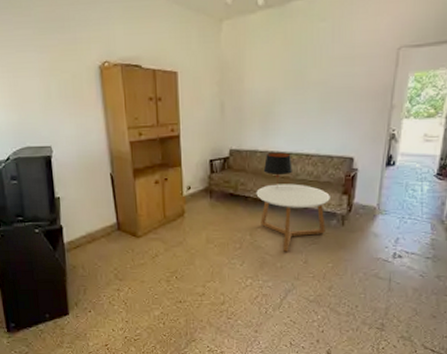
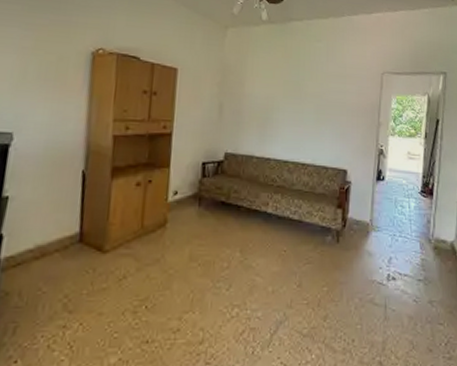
coffee table: present [256,183,330,252] -> none [250,193,325,273]
table lamp: present [263,152,292,188] -> none [258,159,288,198]

